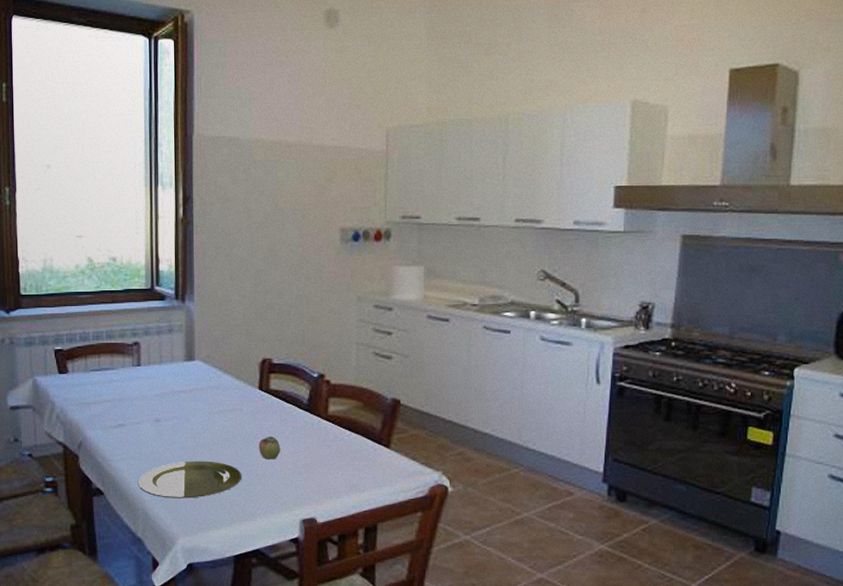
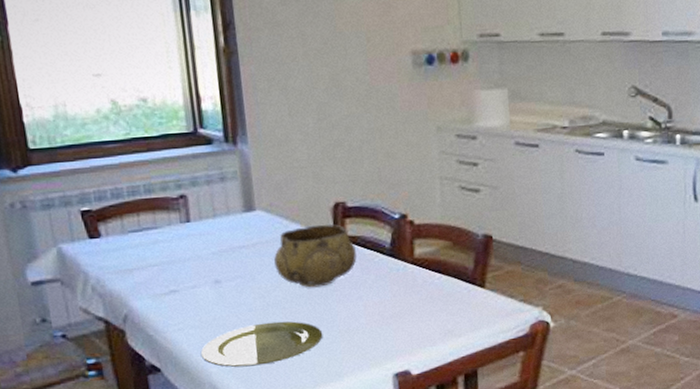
decorative bowl: none [207,377,277,433] -> present [274,224,357,288]
apple: present [258,436,281,460] -> none [338,287,365,313]

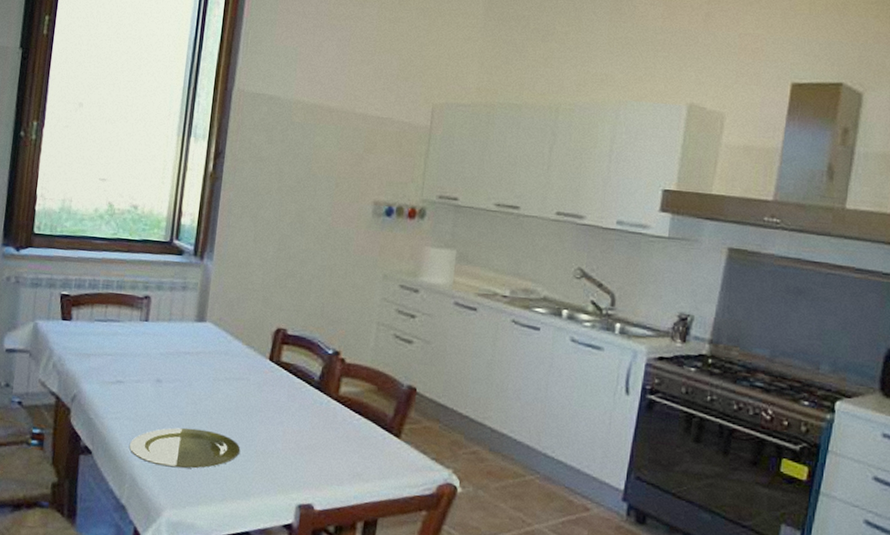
decorative bowl: present [274,224,357,288] -> none [211,345,287,405]

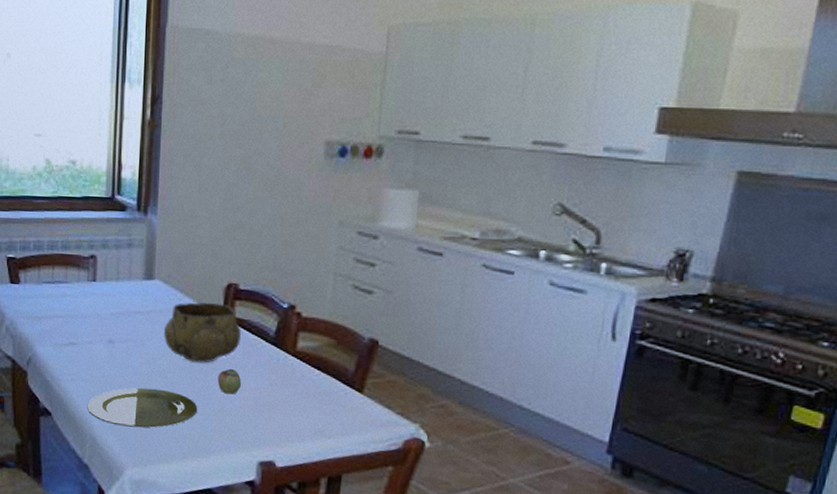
decorative bowl: none [211,345,287,405] -> present [164,302,241,363]
apple: none [261,411,285,437] -> present [217,368,242,395]

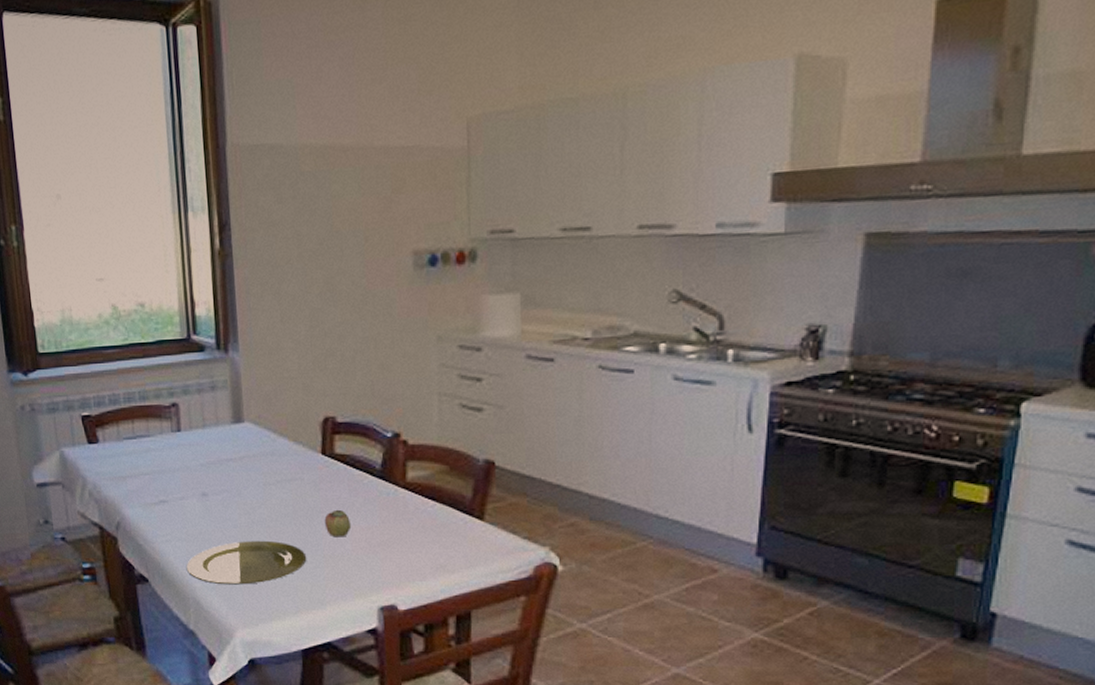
decorative bowl: present [164,302,241,363] -> none [260,440,345,507]

